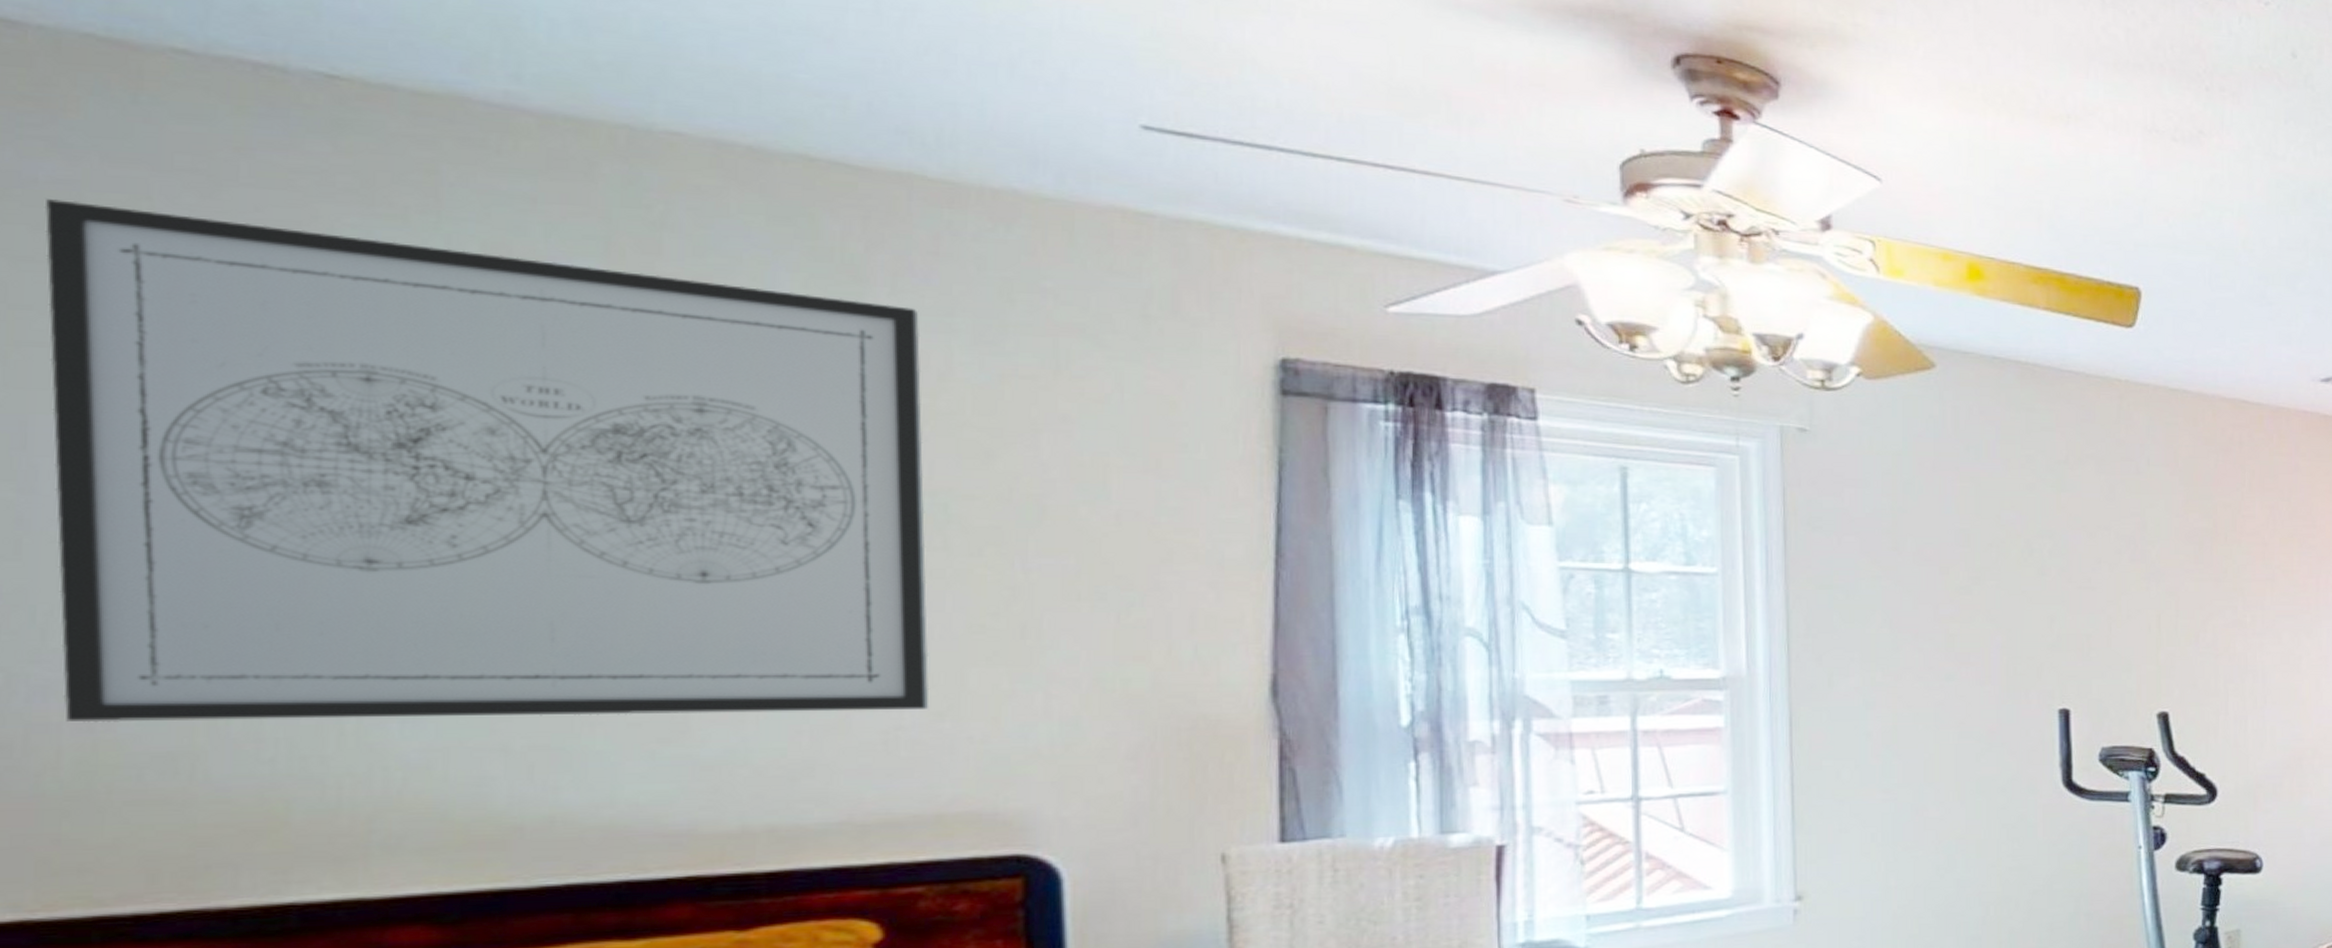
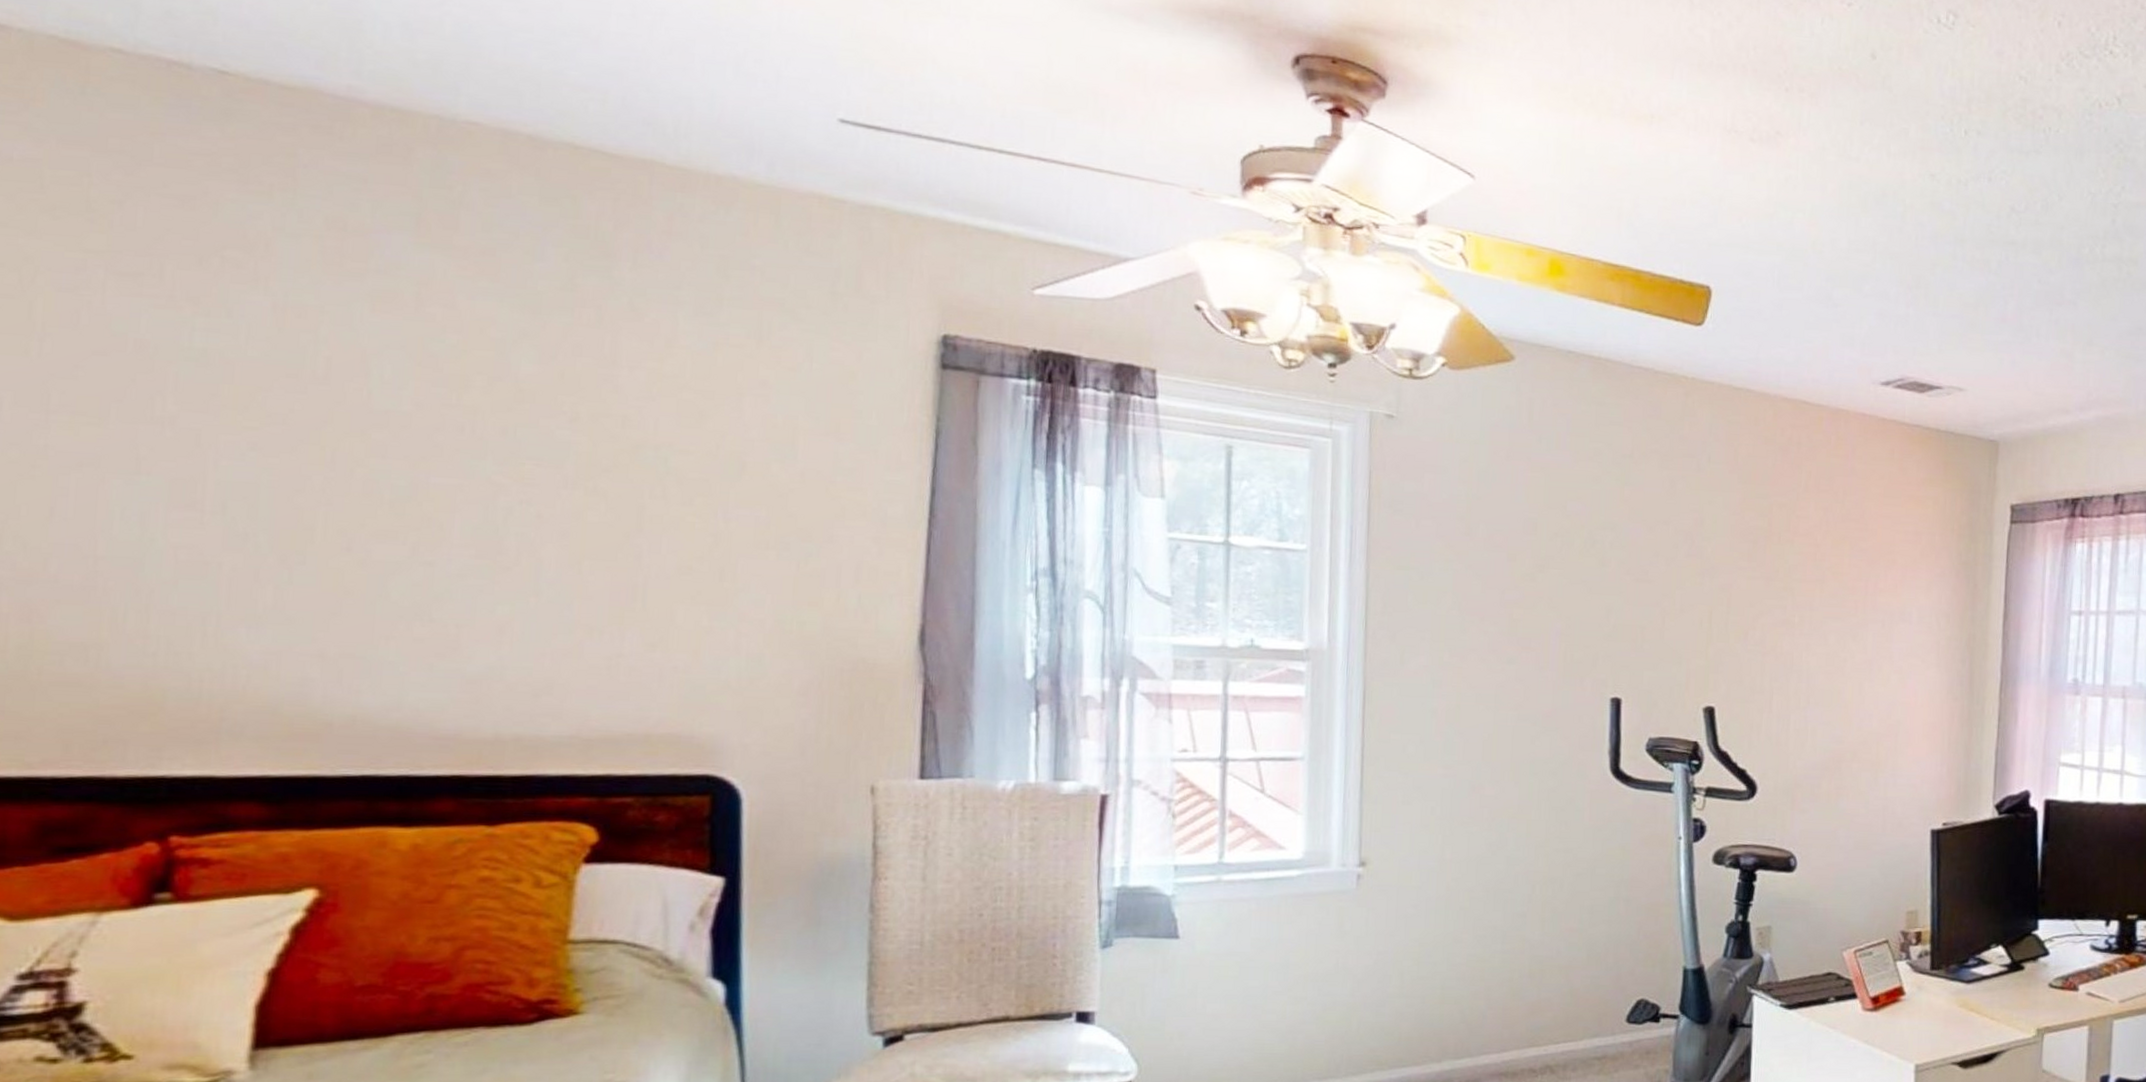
wall art: present [44,199,930,723] -> none [11,175,654,640]

